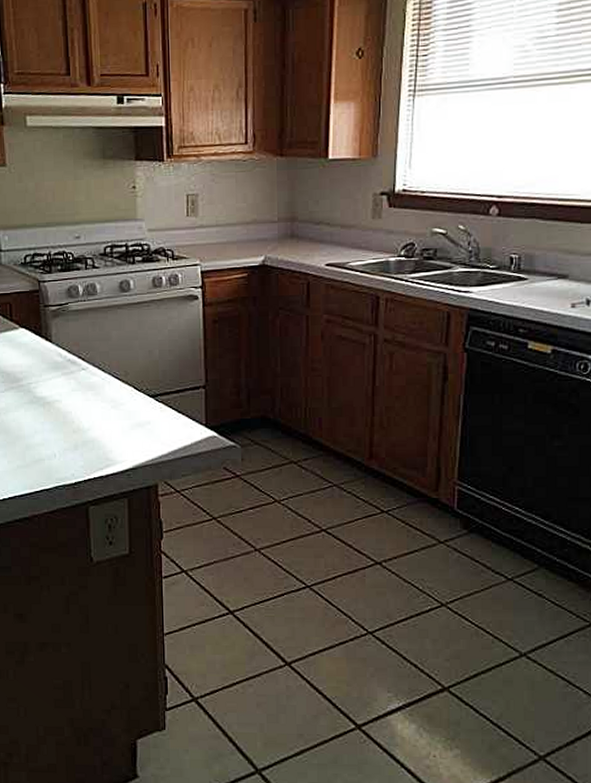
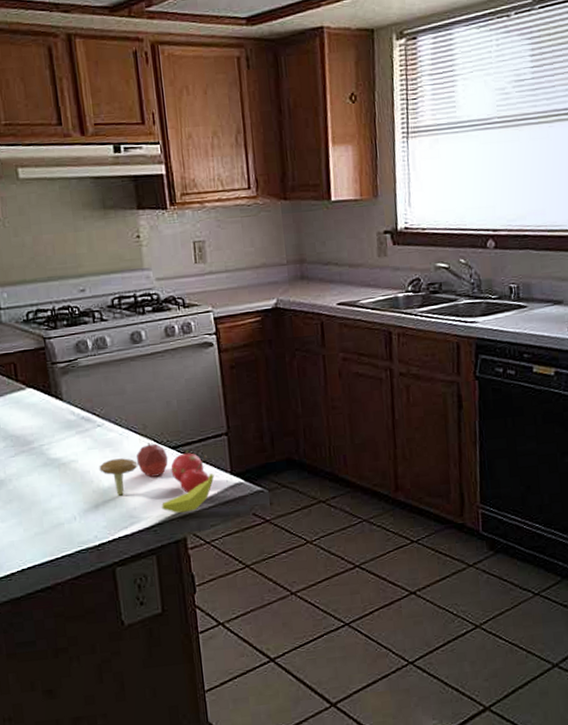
fruit: none [80,389,189,460] -> present [99,443,214,513]

